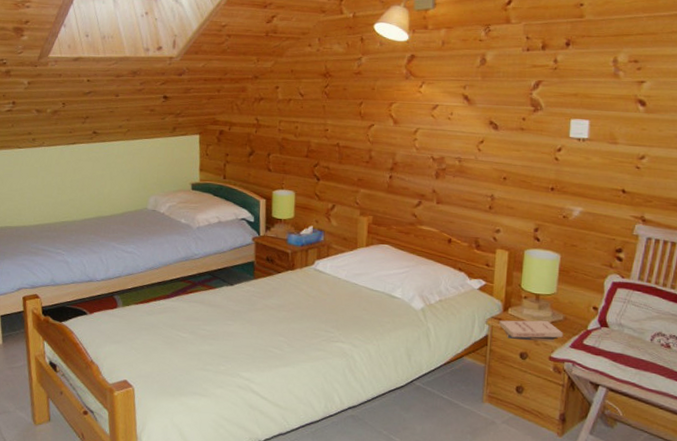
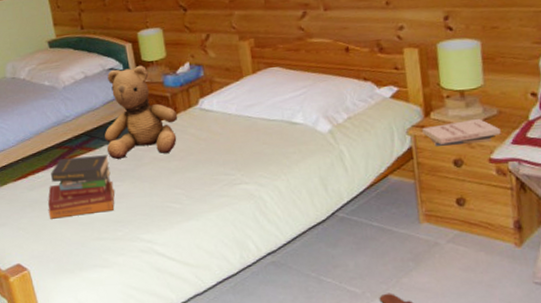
books: none [161,291,226,346] -> present [47,155,115,219]
teddy bear: none [225,220,294,303] -> present [104,65,178,159]

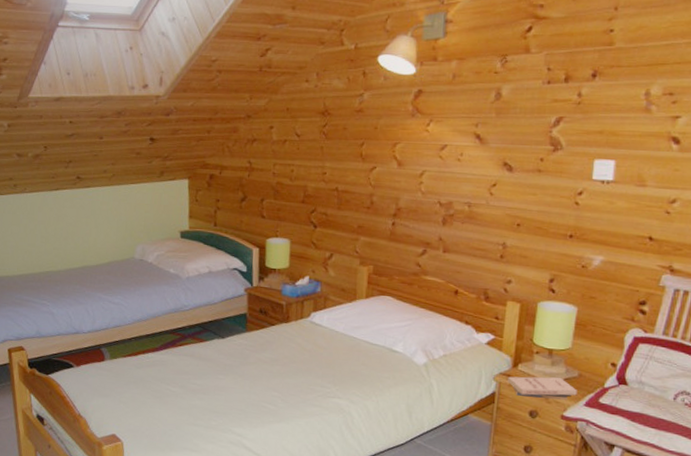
books: present [47,155,115,219] -> none [150,344,217,401]
teddy bear: present [104,65,178,159] -> none [216,269,289,357]

